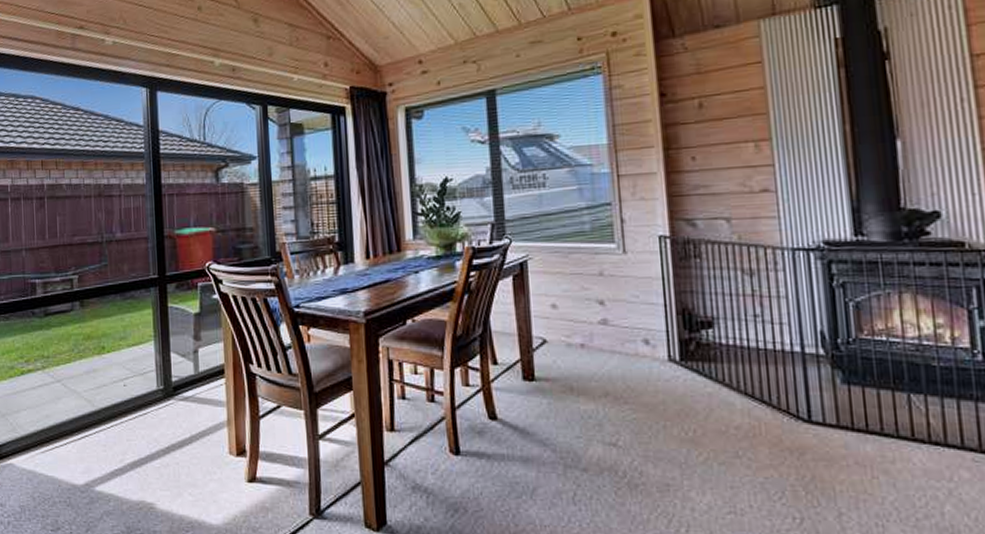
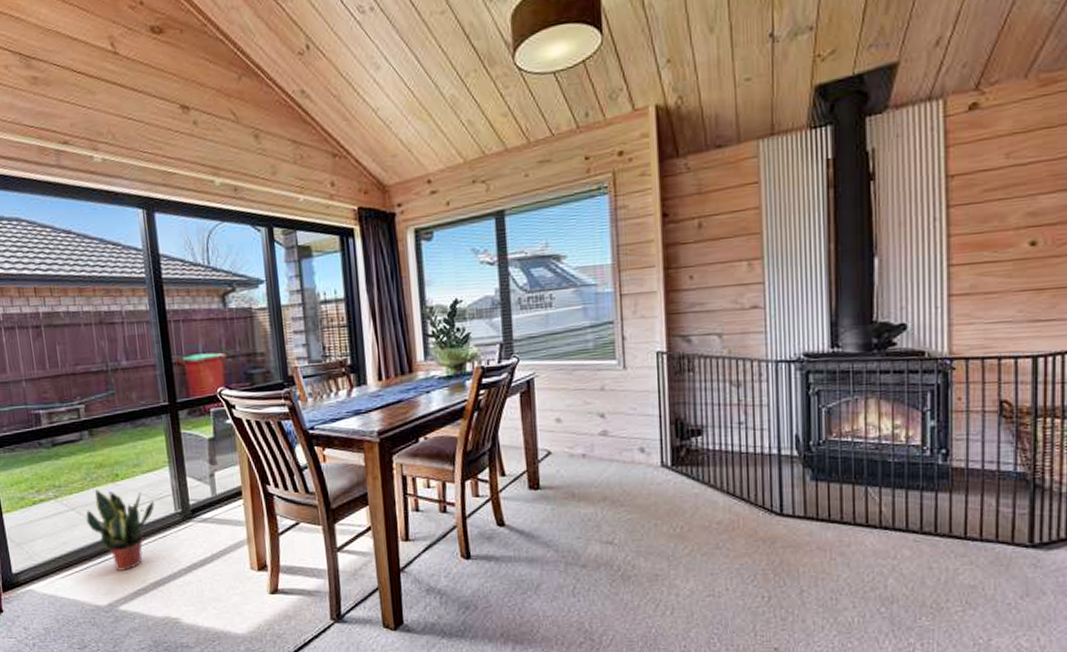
potted plant: none [70,360,137,448] -> present [86,488,155,571]

